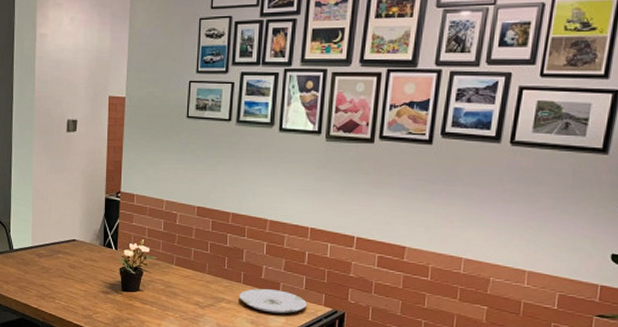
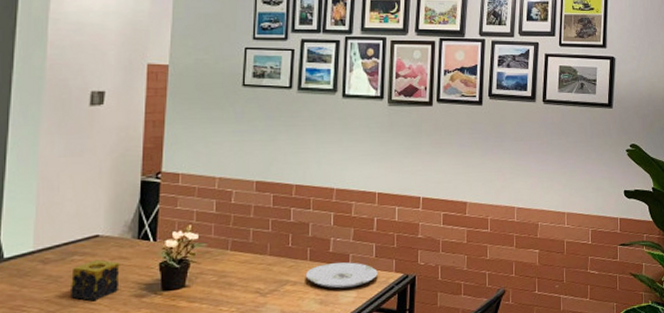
candle: none [57,259,91,291] -> present [71,259,120,301]

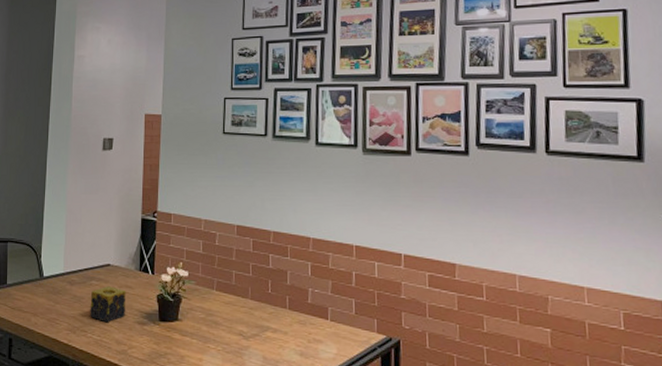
plate: present [305,262,378,289] -> none [285,315,358,343]

